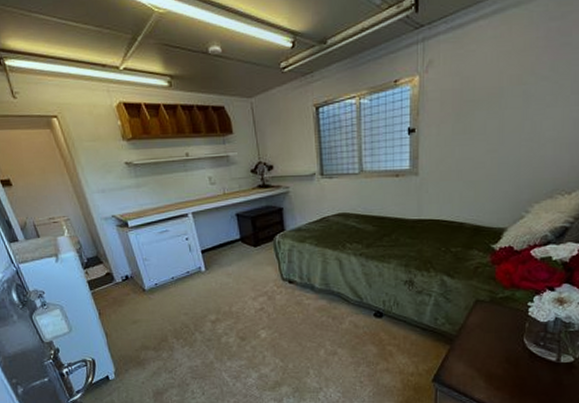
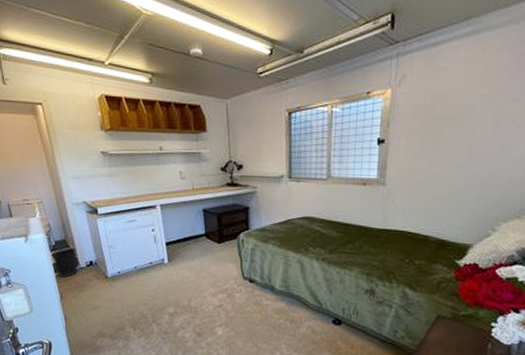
wastebasket: none [85,262,114,294] -> present [51,247,78,277]

